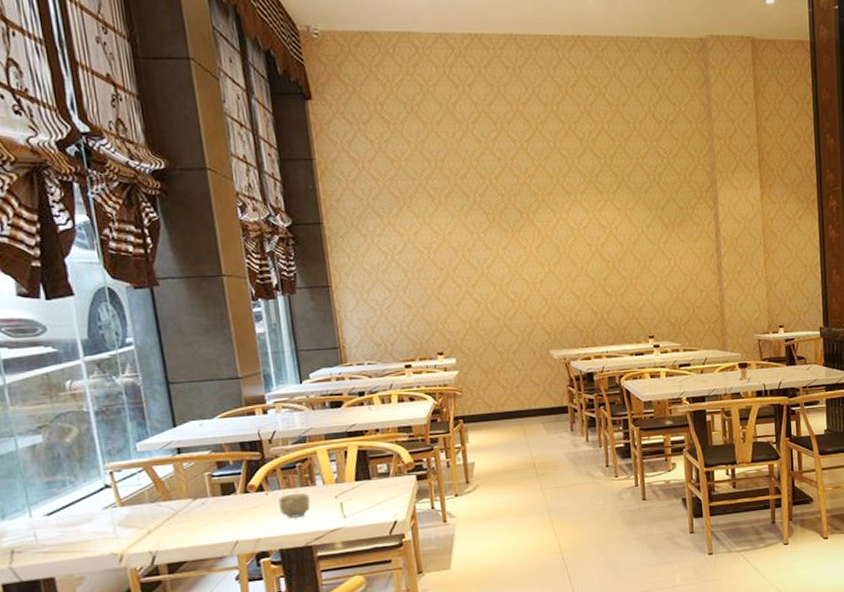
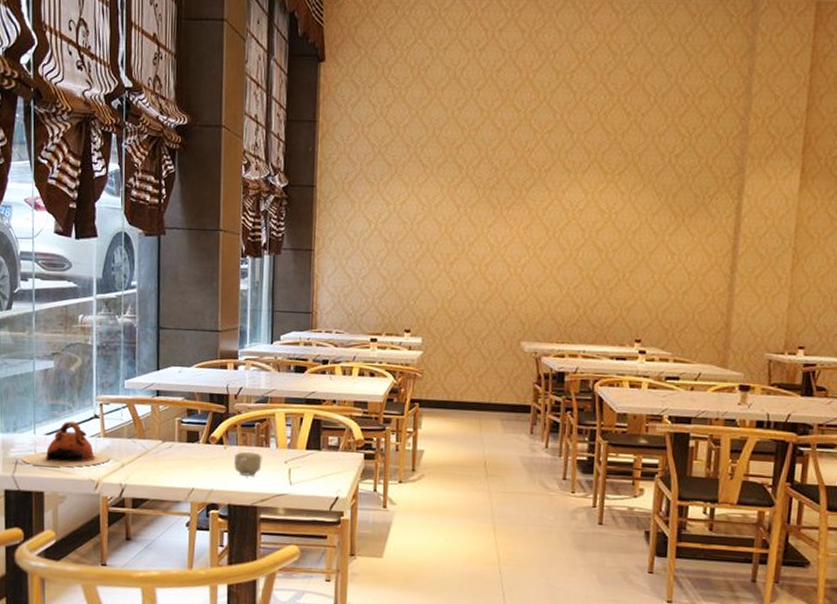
teapot: none [18,495,132,551] -> present [22,421,110,467]

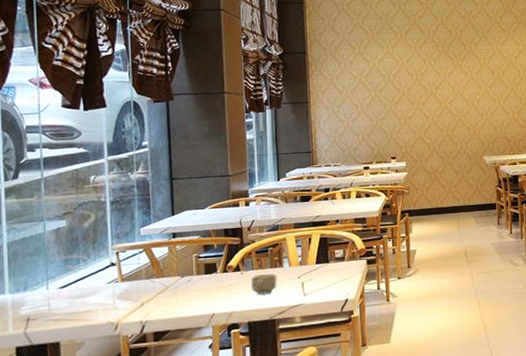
teapot: present [22,421,110,467] -> none [34,271,129,319]

